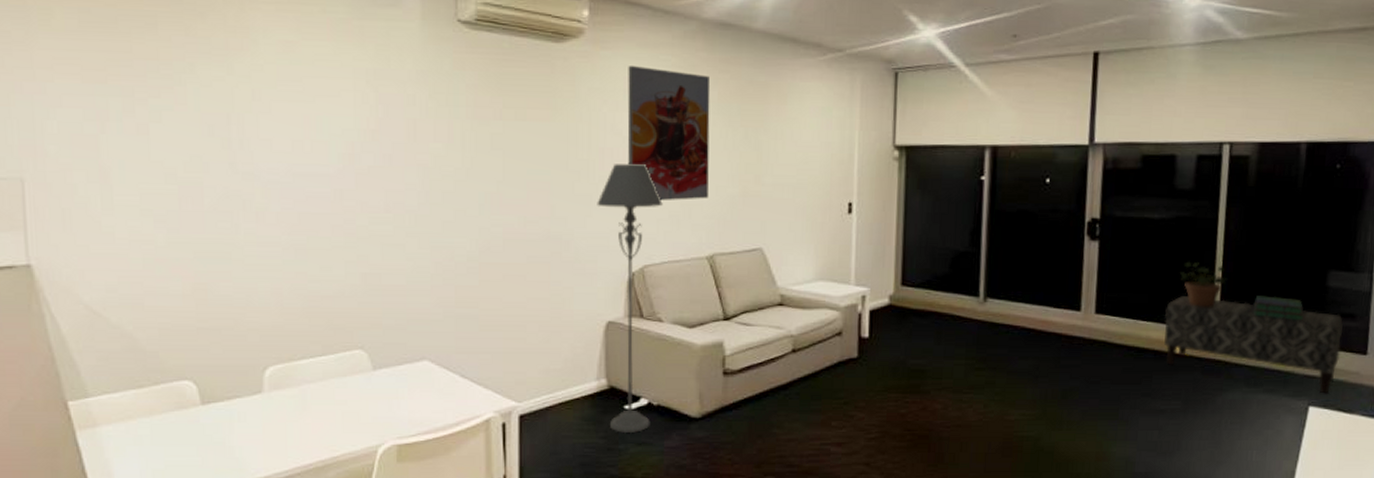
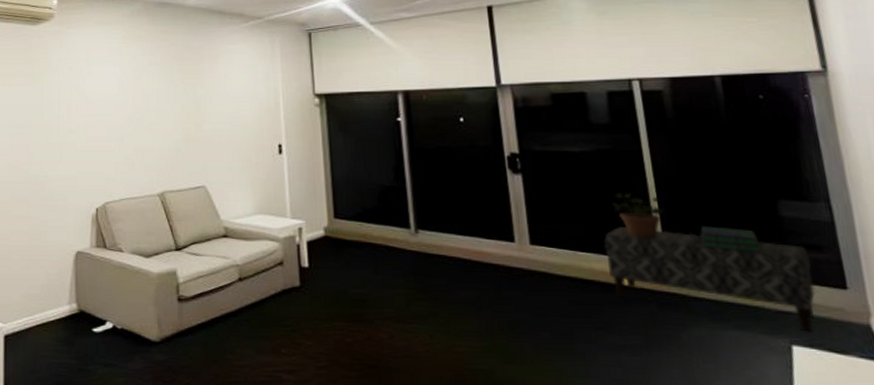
floor lamp: present [597,164,663,434] -> none [66,117,119,356]
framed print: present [627,66,711,200] -> none [88,40,157,146]

